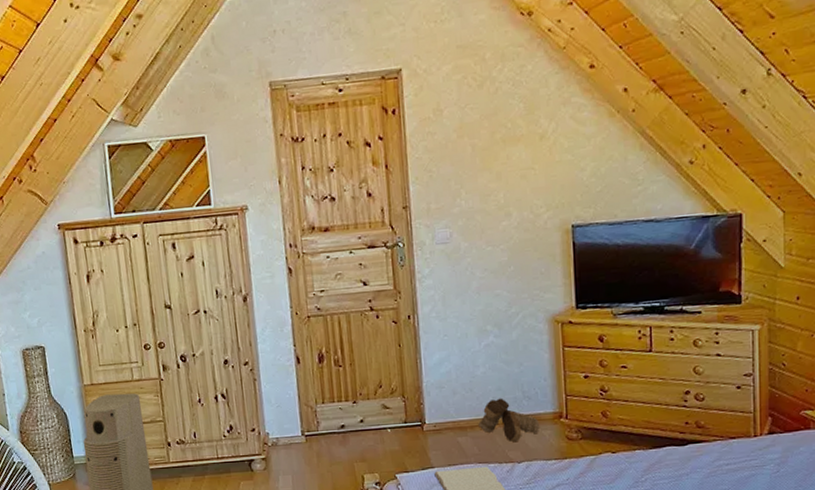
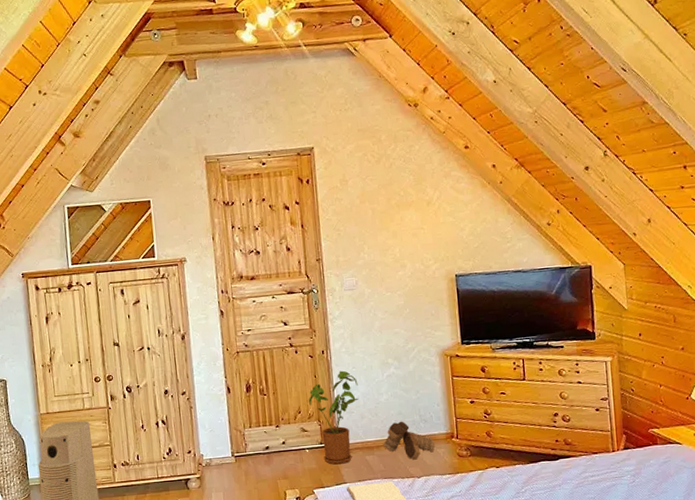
house plant: none [390,338,450,447] -> present [308,370,358,465]

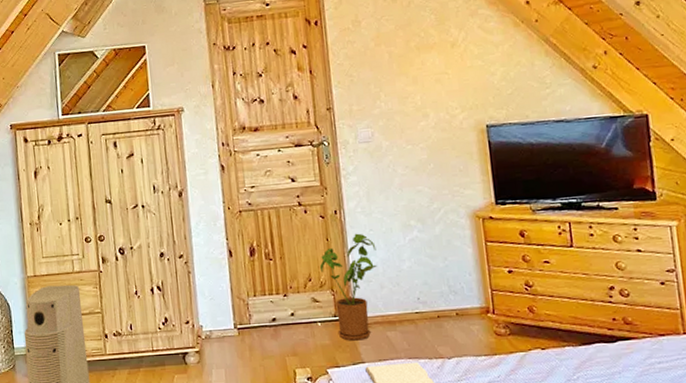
boots: present [383,421,435,460] -> none [407,292,467,338]

